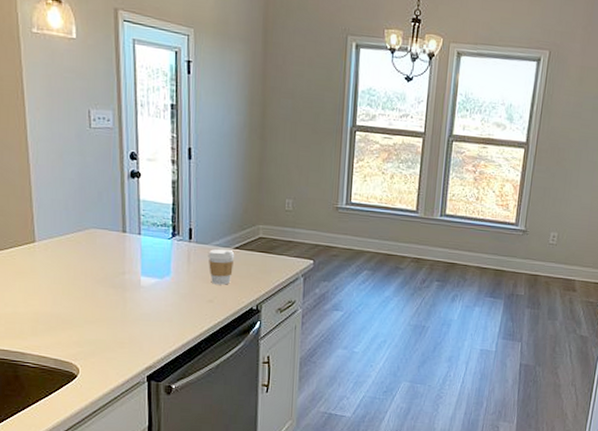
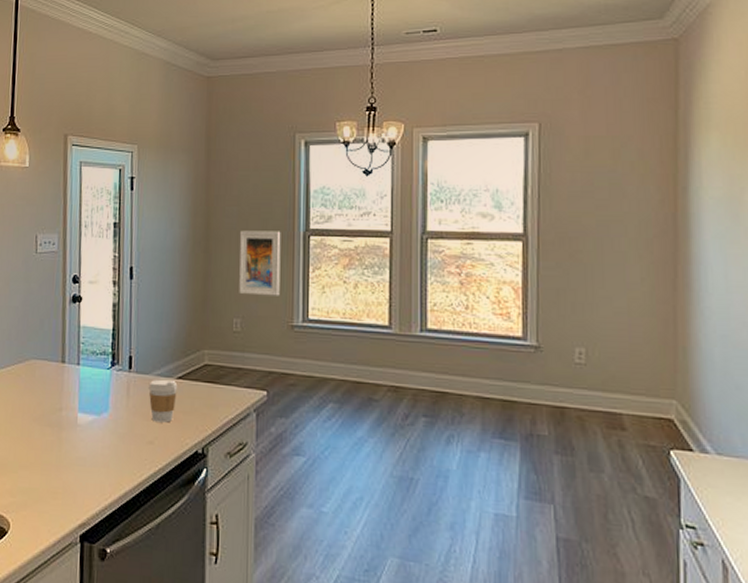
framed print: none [291,121,331,182] -> present [239,230,281,296]

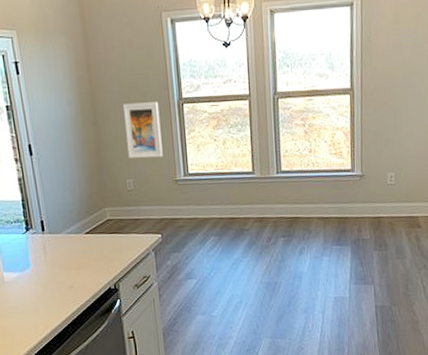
coffee cup: present [148,379,178,423] -> none [61,235,88,270]

